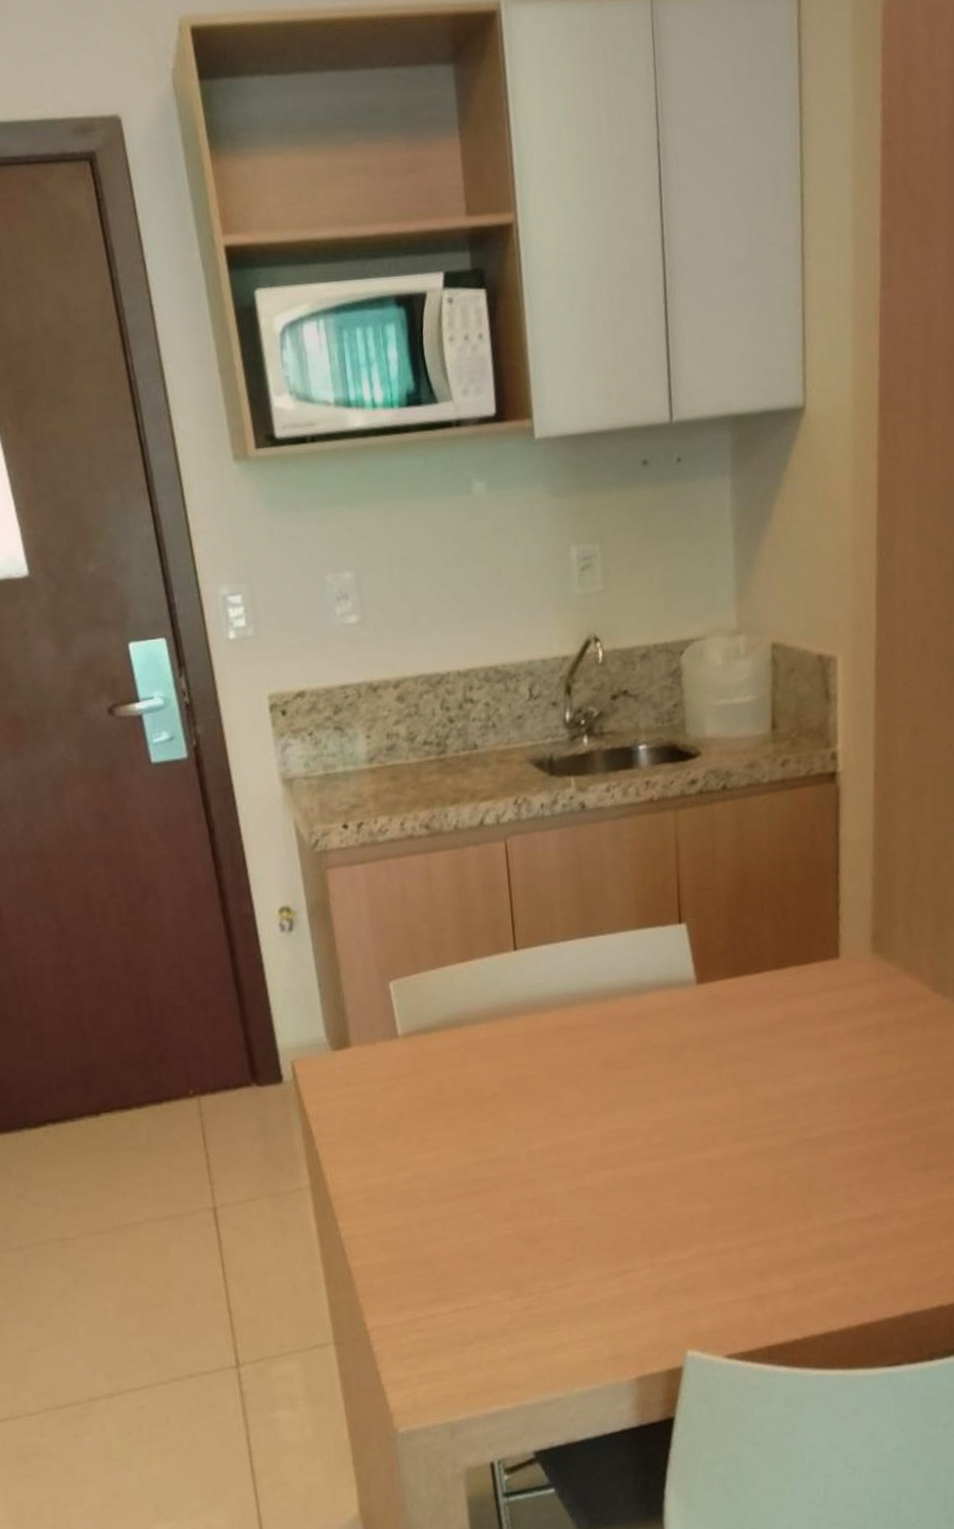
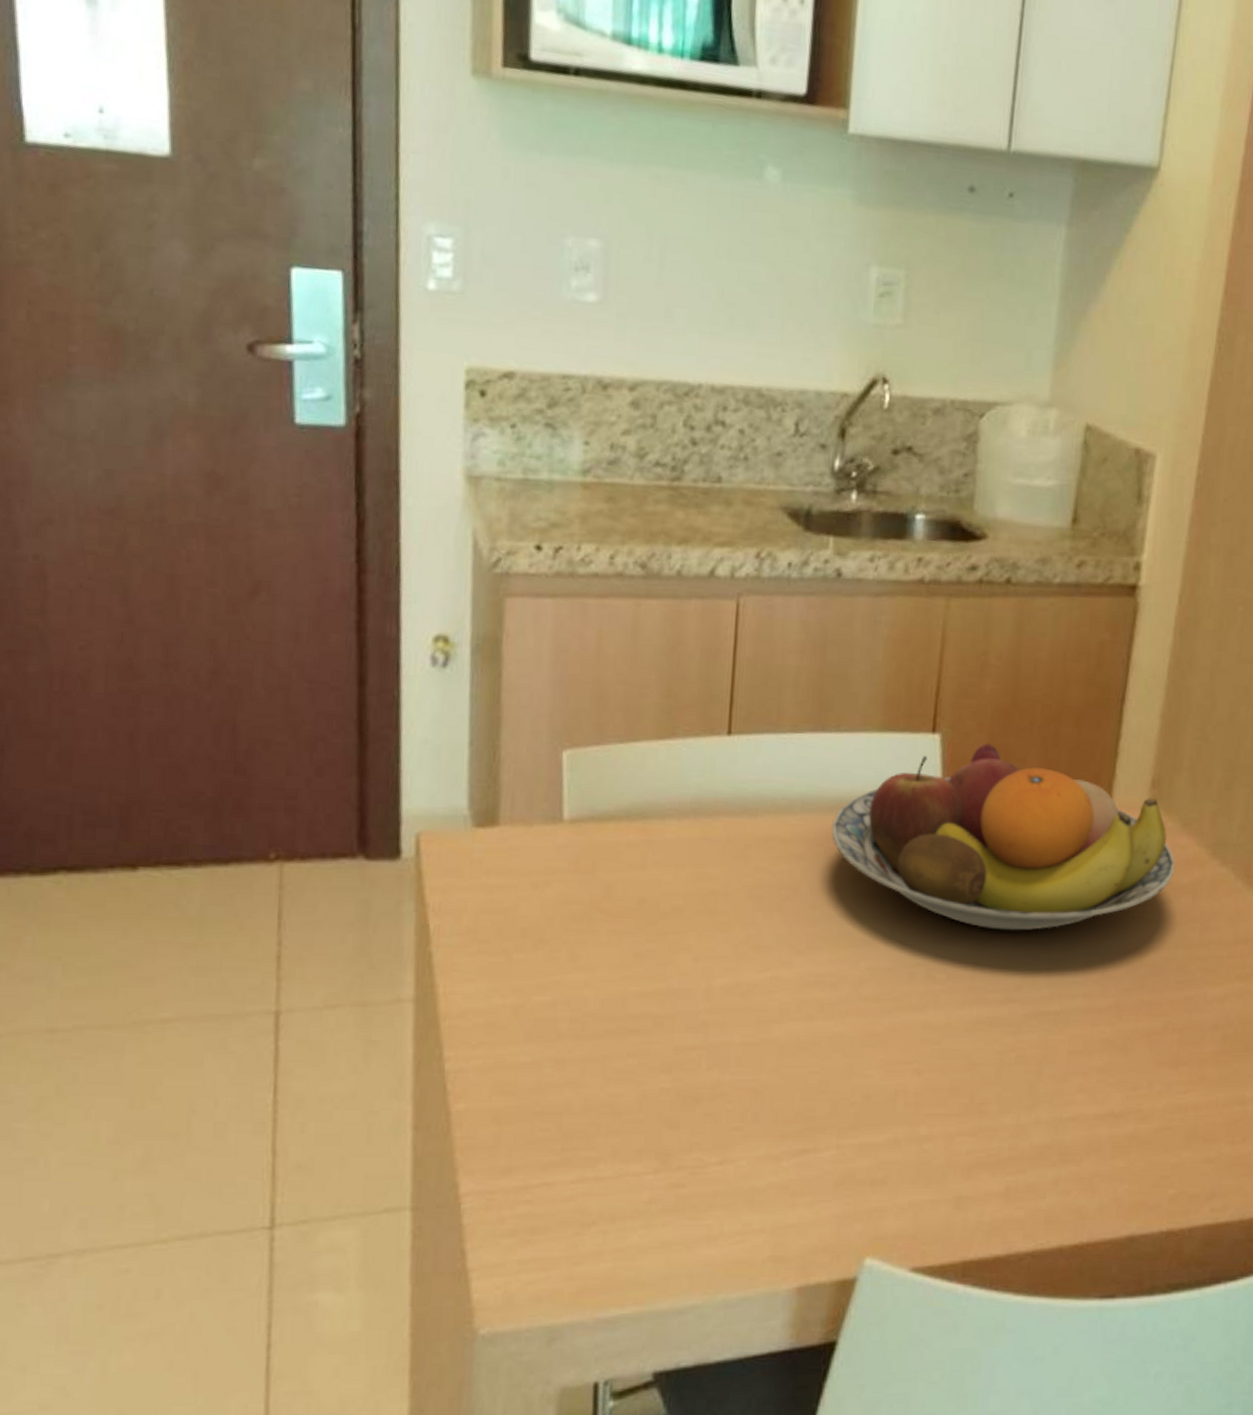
fruit bowl: none [608,925,903,1077] -> present [831,743,1176,931]

